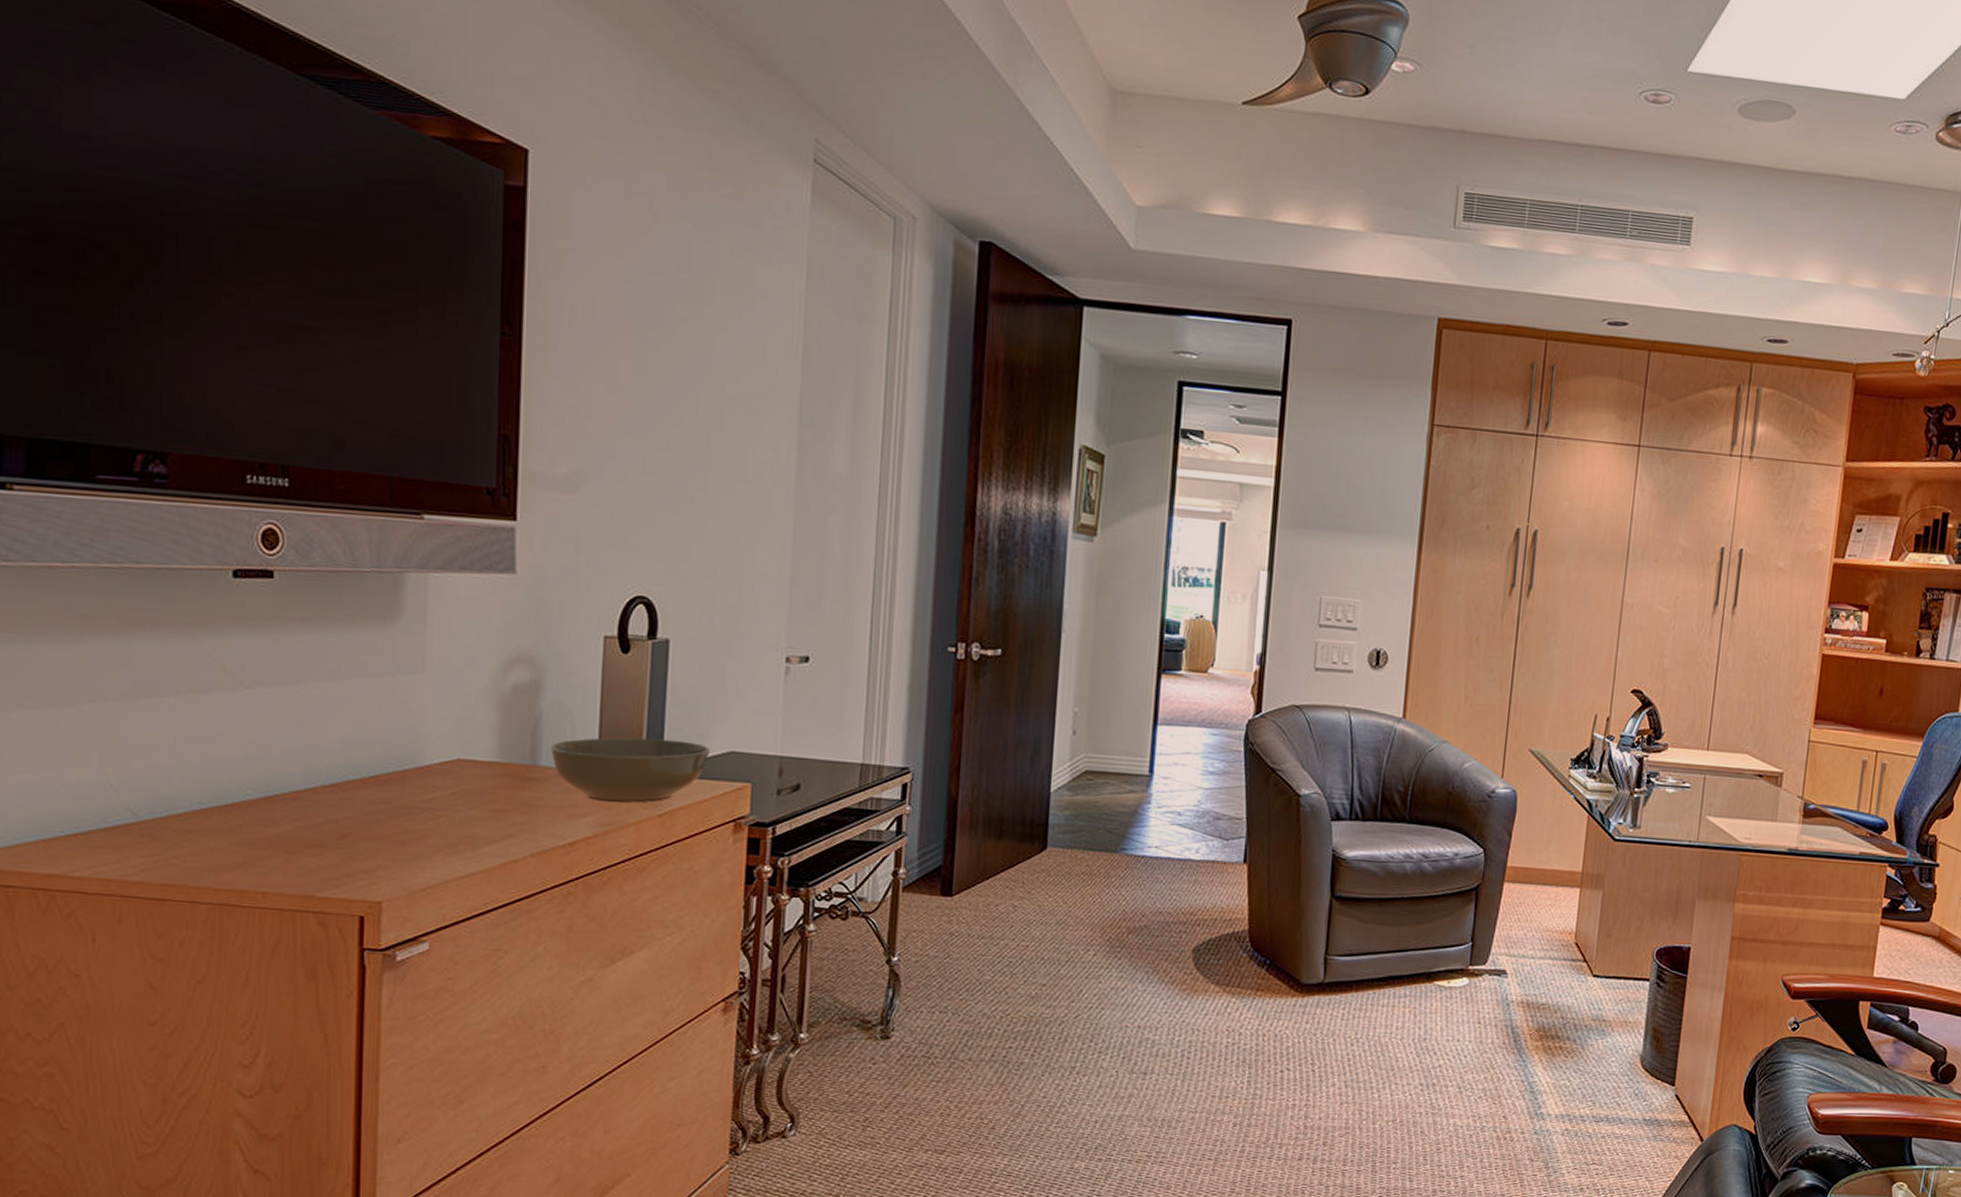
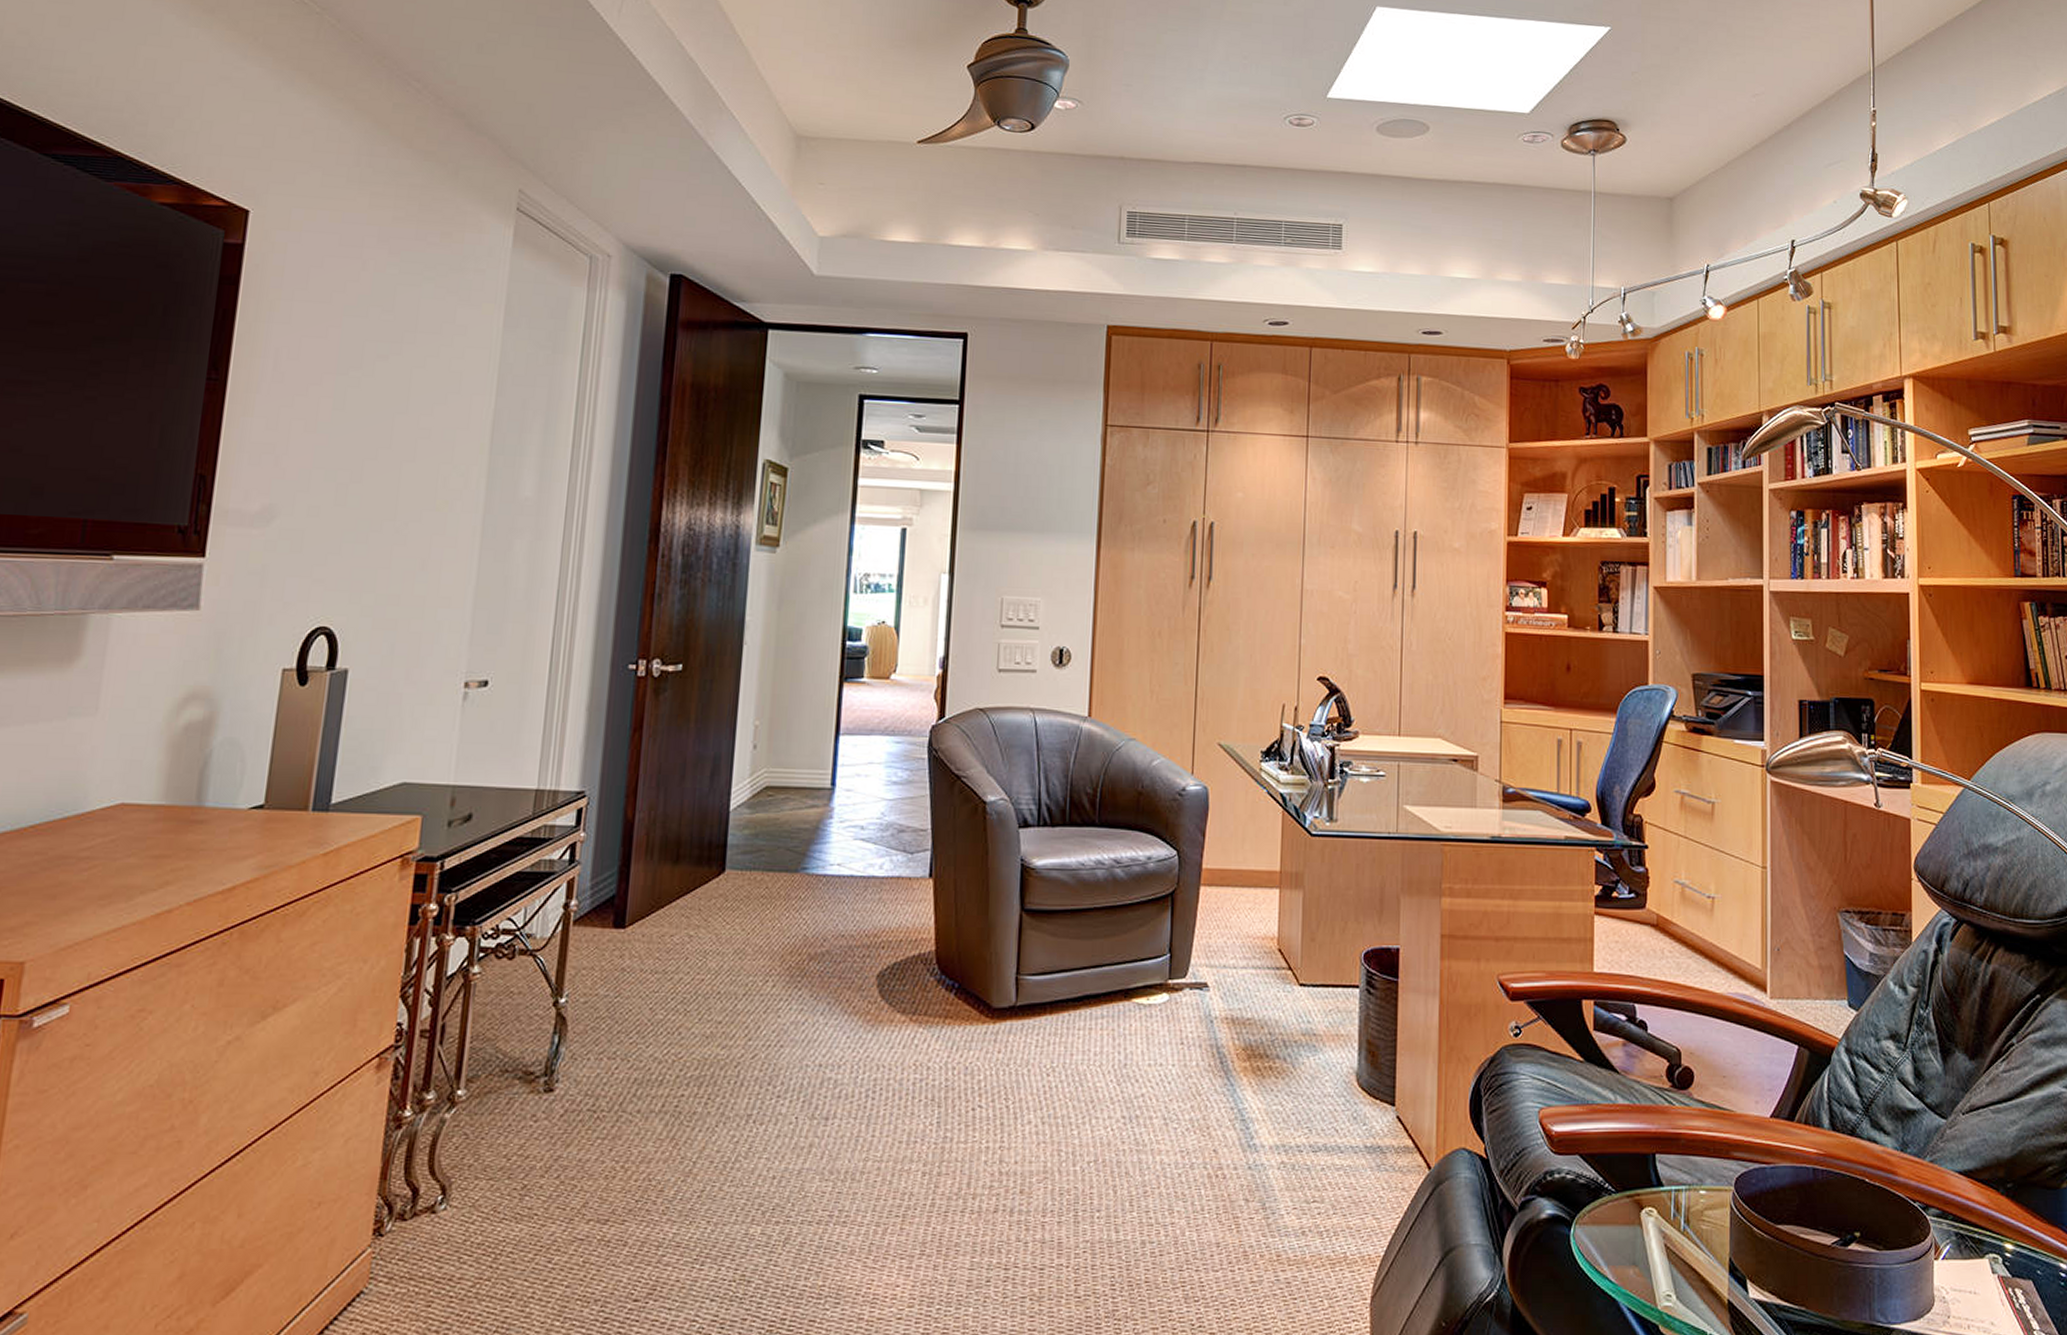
bowl: present [550,737,710,803] -> none [217,772,382,842]

